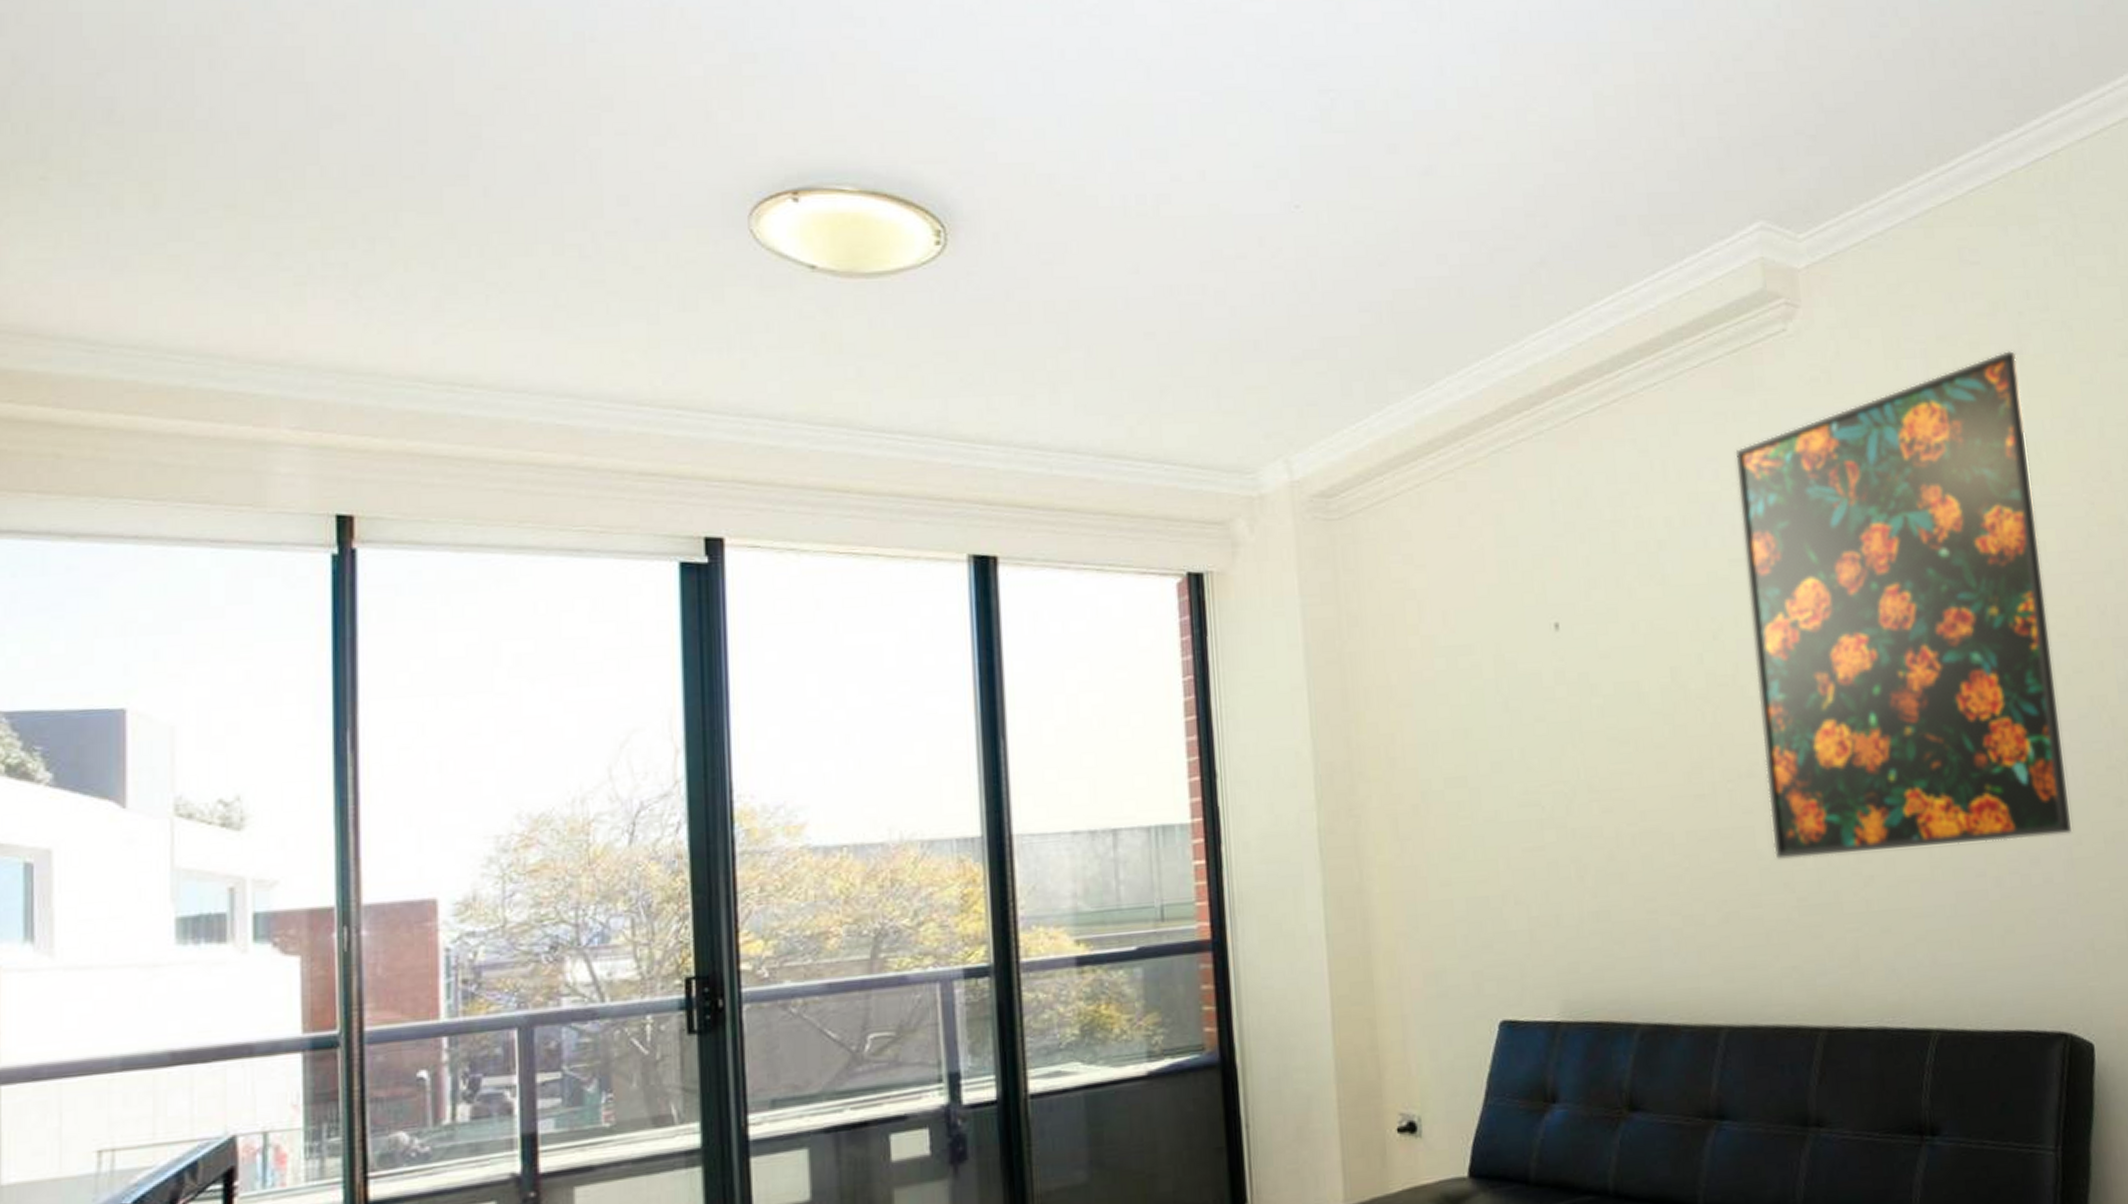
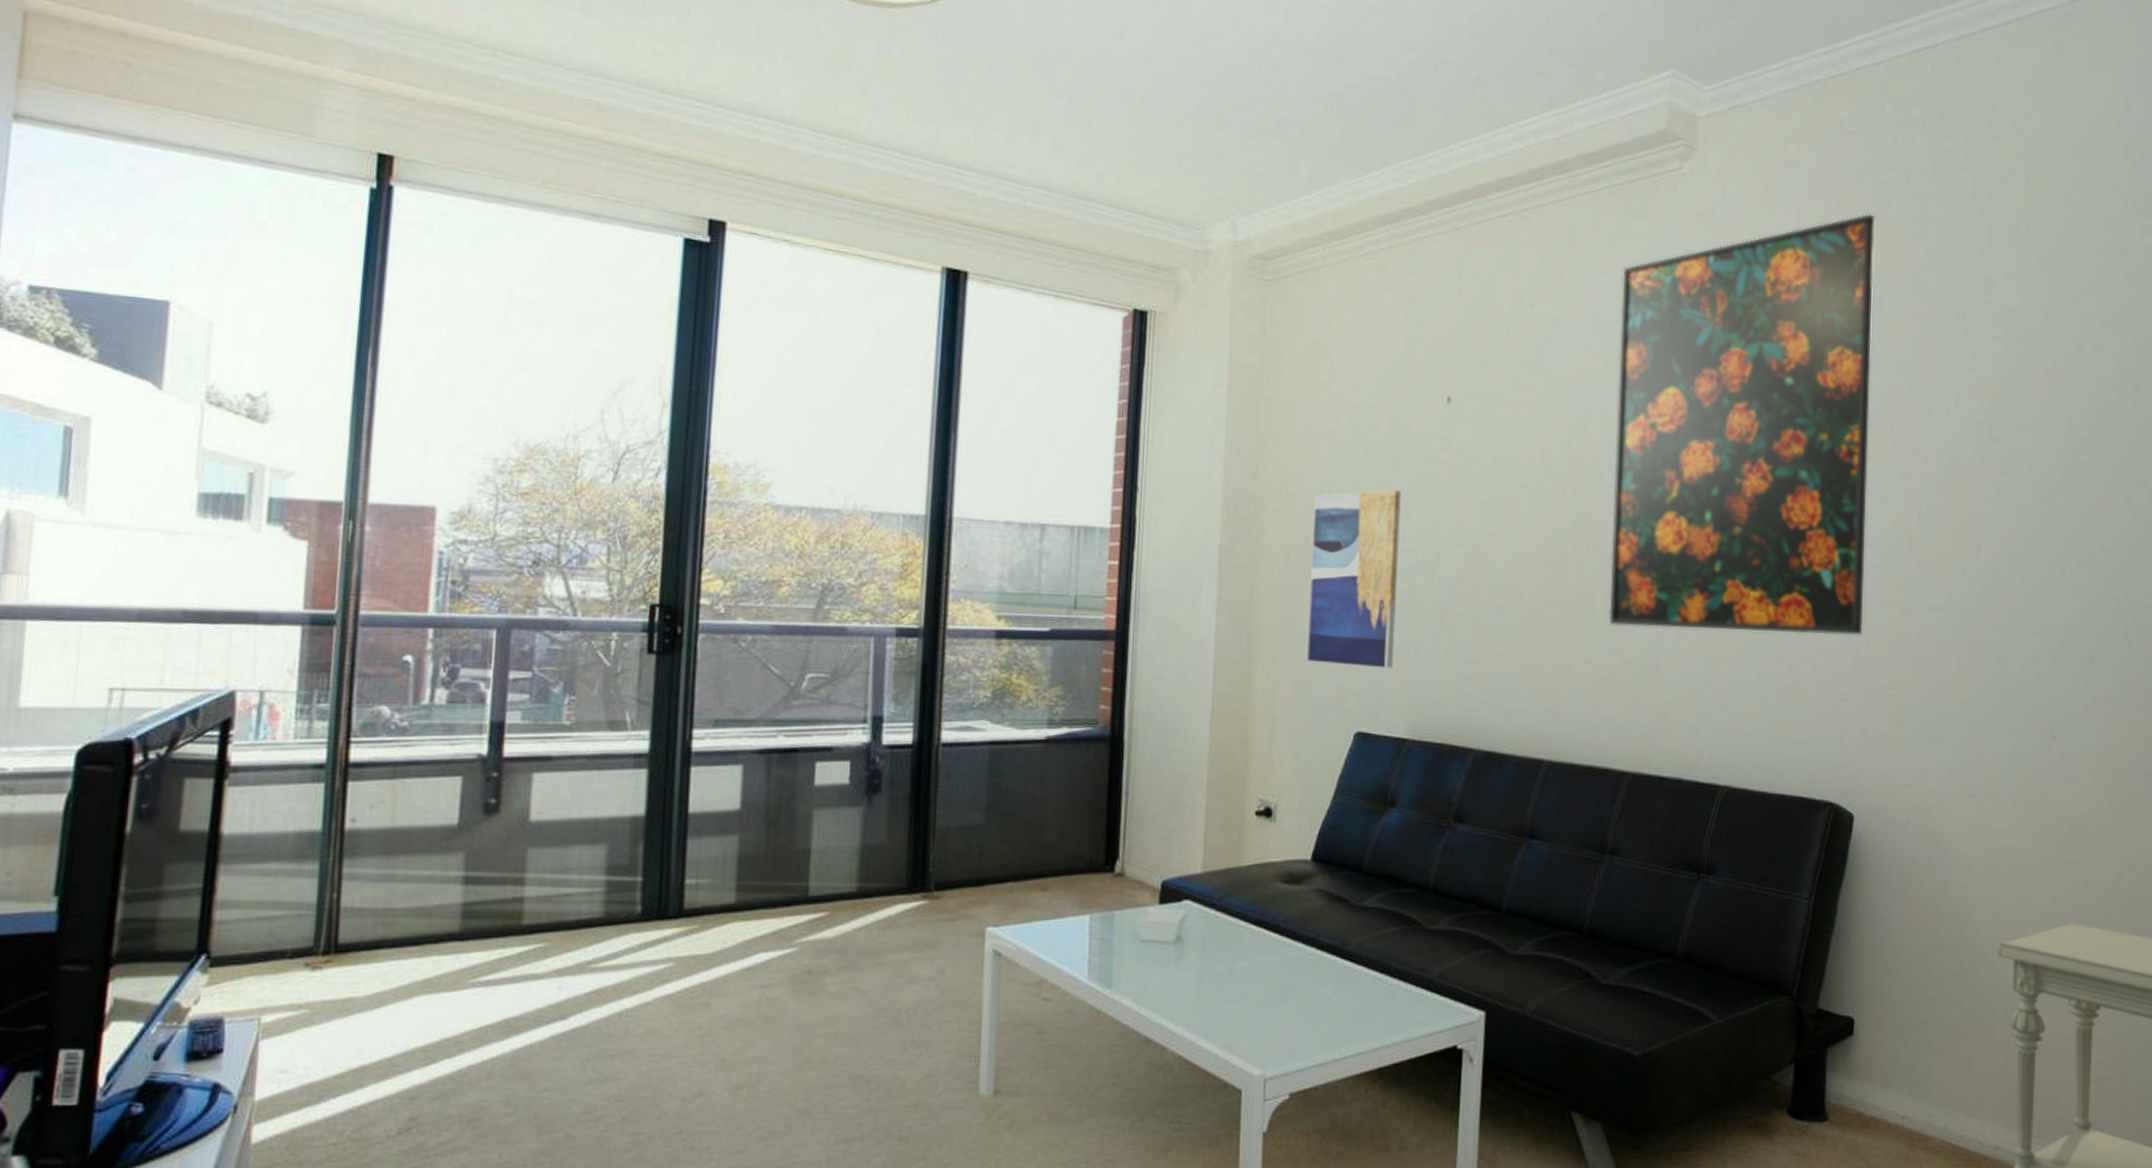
wall art: none [1419,736,1534,947] -> present [1307,489,1401,668]

